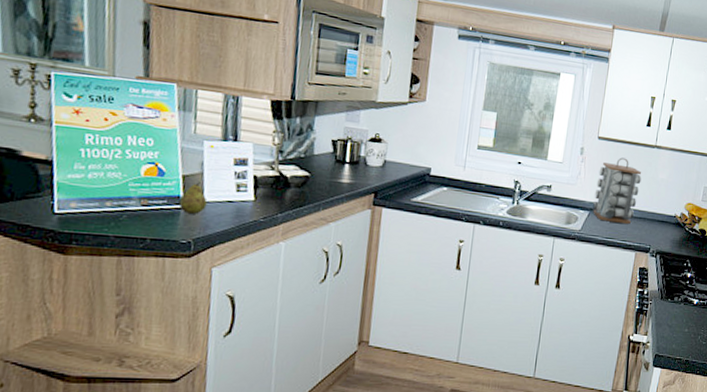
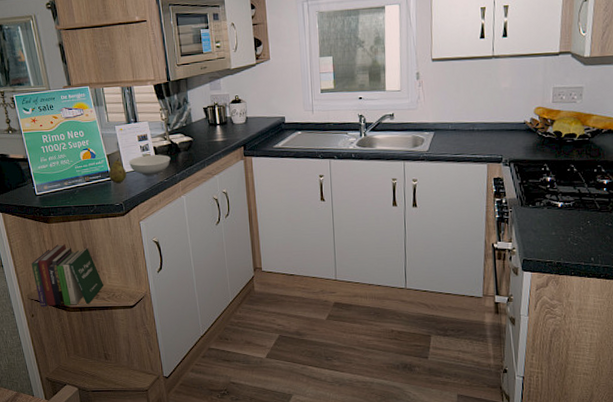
books: none [18,285,137,374] -> present [31,244,104,307]
bowl: none [212,184,275,211] -> present [128,154,171,176]
spice rack: present [592,157,642,224] -> none [436,74,483,139]

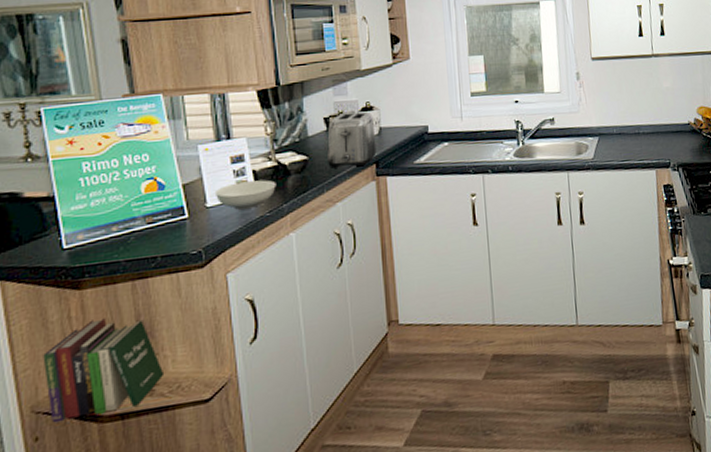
fruit: present [108,157,127,183] -> none [183,186,211,223]
toaster: none [207,103,244,148] -> present [327,111,377,168]

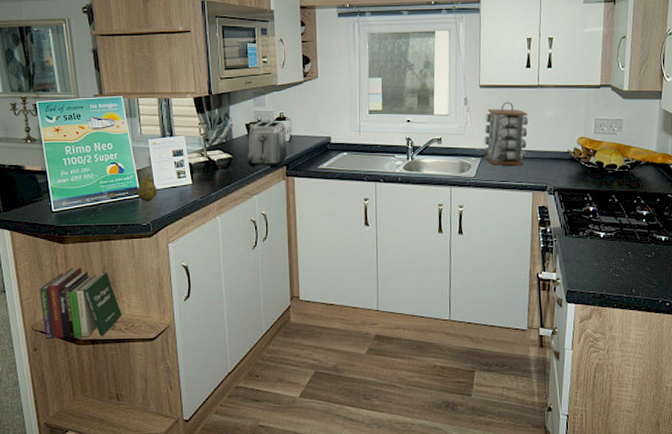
fruit: none [183,186,211,223] -> present [137,173,157,201]
bowl: present [214,180,276,210] -> none [160,171,207,194]
spice rack: none [599,74,646,144] -> present [483,102,529,166]

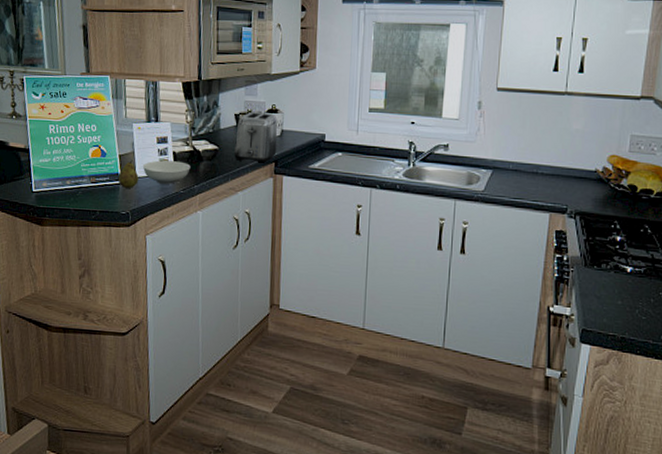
books: present [39,267,123,340] -> none [15,251,96,325]
bowl: none [160,171,207,194] -> present [142,160,191,184]
spice rack: present [483,102,529,166] -> none [495,109,551,182]

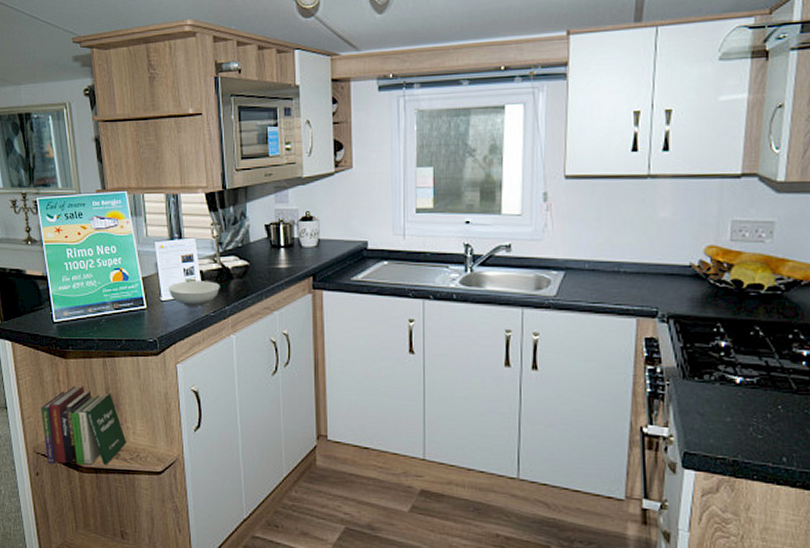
books: none [15,251,96,325] -> present [41,386,127,465]
fruit: present [118,159,139,188] -> none [142,281,165,313]
toaster: present [234,112,278,163] -> none [267,221,314,278]

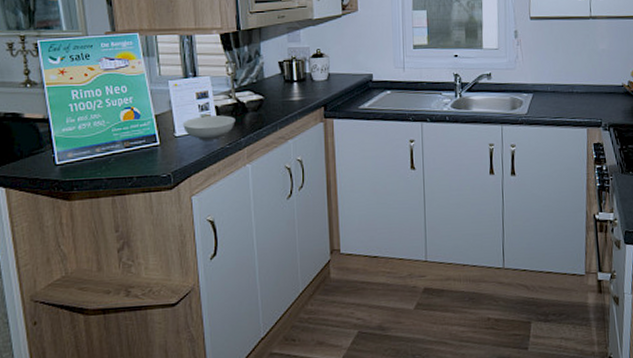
books: present [41,386,127,465] -> none [40,227,139,312]

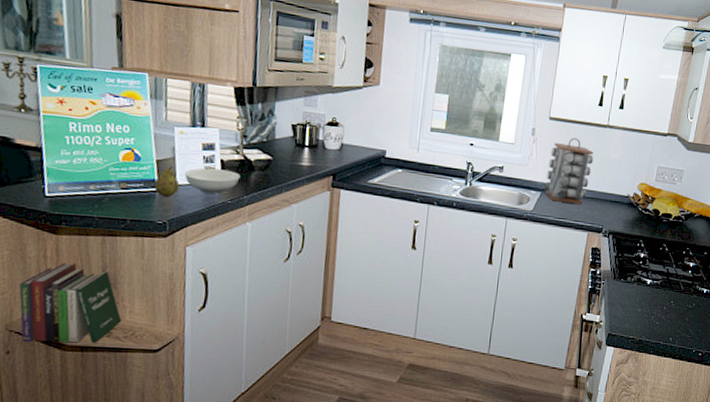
books: none [40,227,139,312] -> present [19,263,122,343]
fruit: none [155,118,179,149] -> present [154,165,180,196]
spice rack: none [535,34,581,102] -> present [544,138,594,204]

